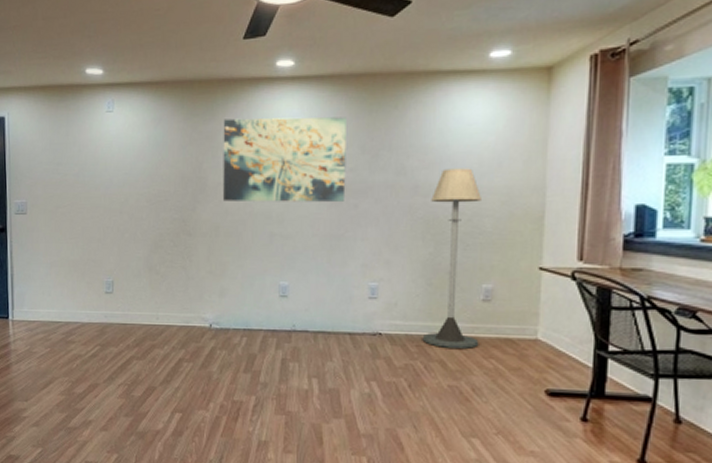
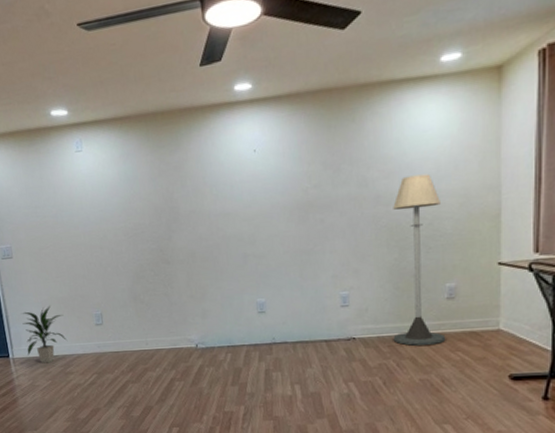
indoor plant: none [27,267,73,329] -> present [22,305,67,364]
wall art: present [223,117,346,202] -> none [189,134,312,228]

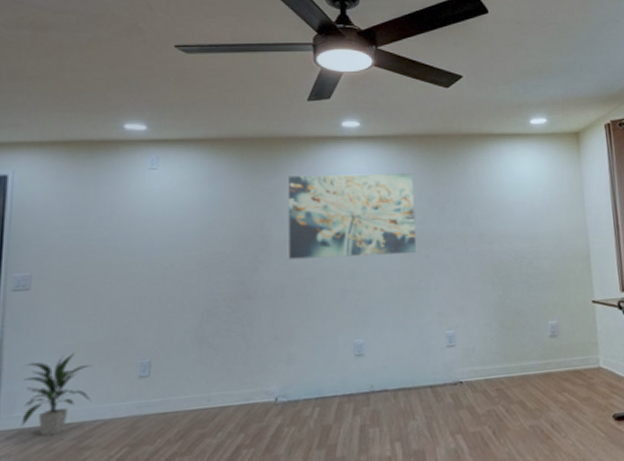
wall art: none [189,134,312,228] -> present [287,173,417,260]
floor lamp: present [393,174,446,346] -> none [495,216,552,388]

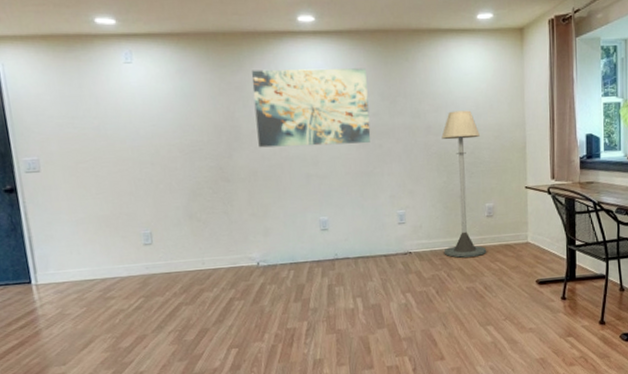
indoor plant: present [21,353,93,437] -> none [50,224,107,289]
floor lamp: none [495,216,552,388] -> present [441,110,487,258]

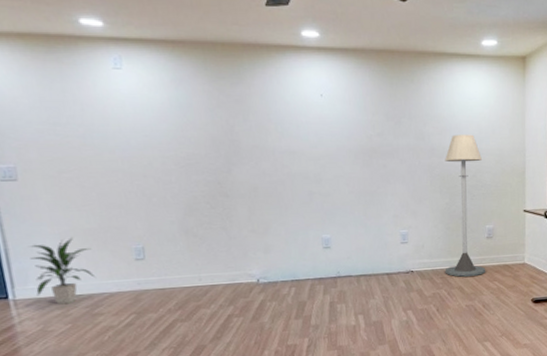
indoor plant: none [50,224,107,289] -> present [29,237,95,305]
wall art: present [251,68,371,148] -> none [252,83,375,164]

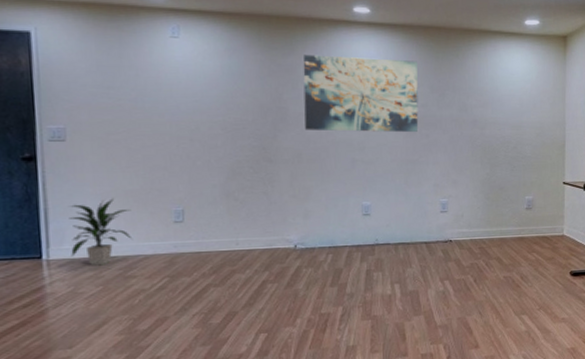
wall art: none [252,83,375,164] -> present [303,54,419,132]
floor lamp: present [445,134,486,277] -> none [483,107,525,248]

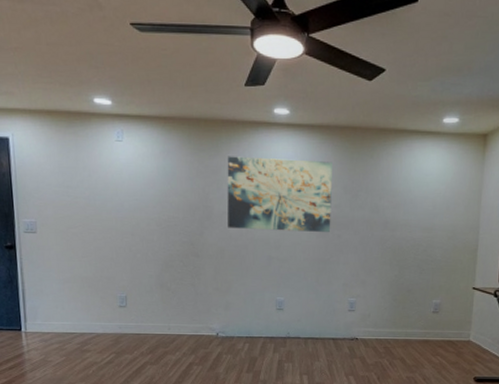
indoor plant: present [69,198,132,266] -> none [40,283,87,340]

